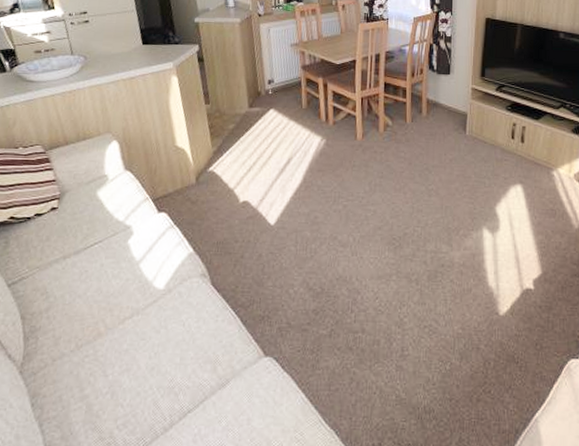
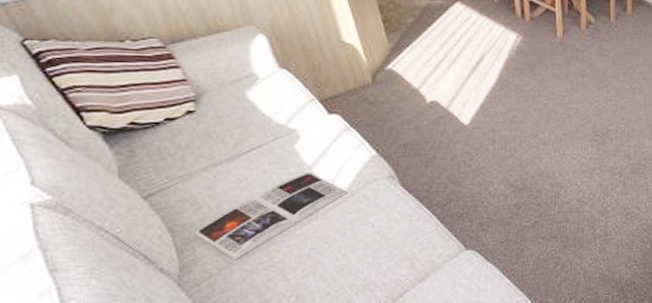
magazine: none [40,267,165,352] -> present [195,172,347,261]

